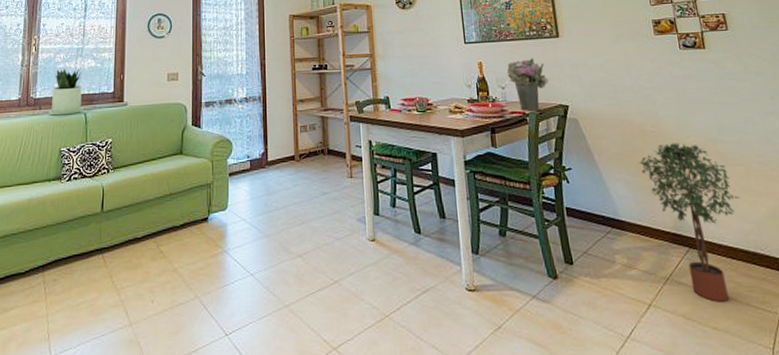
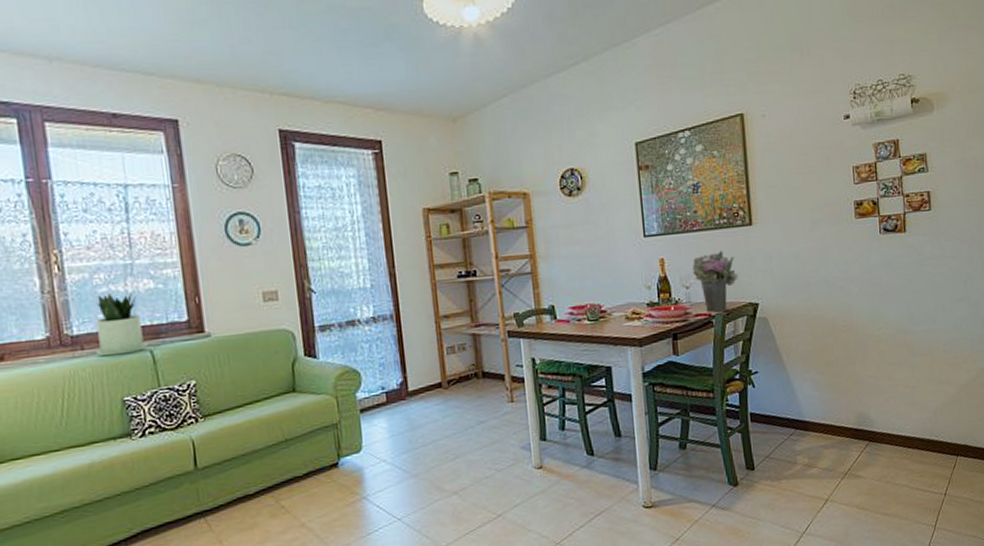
potted tree: present [639,143,740,302] -> none [828,336,922,490]

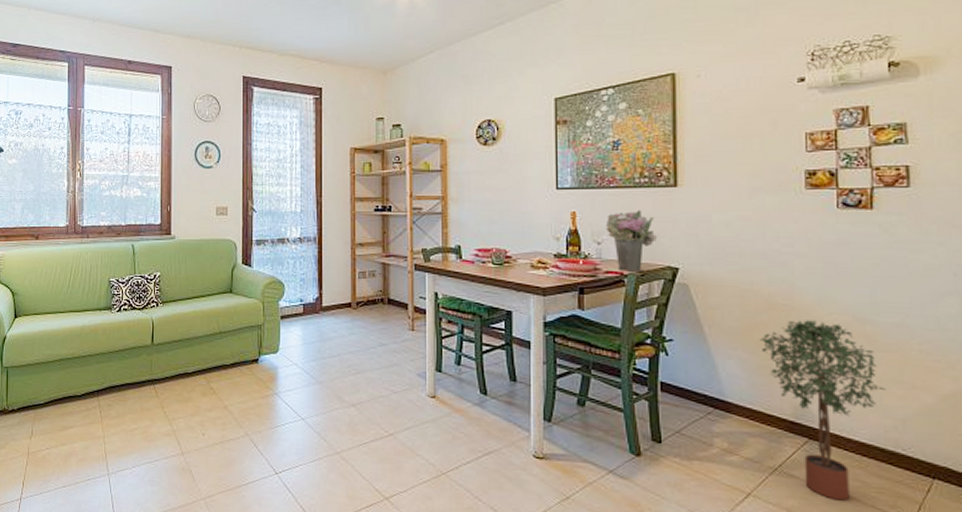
planter: present [95,293,149,357] -> none [95,197,132,245]
potted tree: none [828,336,922,490] -> present [760,320,886,501]

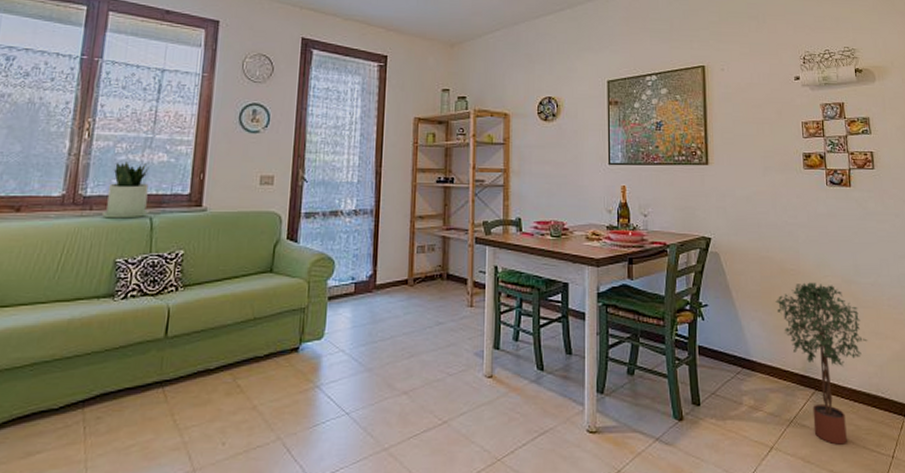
planter: none [95,197,132,245] -> present [101,162,151,219]
flower bouquet: present [605,210,658,272] -> none [650,185,694,242]

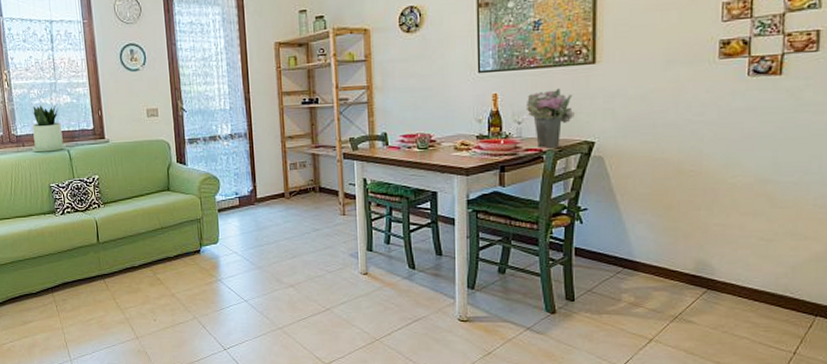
flower bouquet: none [650,185,694,242] -> present [525,88,576,148]
potted tree: present [775,282,868,445] -> none [668,183,781,340]

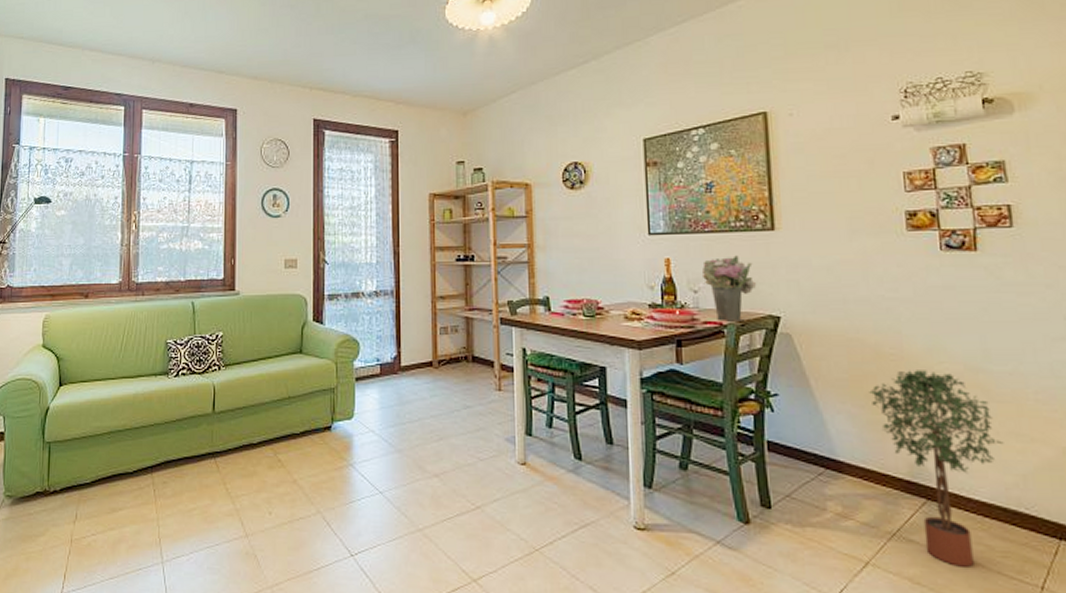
planter: present [31,105,67,153] -> none [151,250,192,303]
potted tree: none [668,183,781,340] -> present [869,370,1004,567]

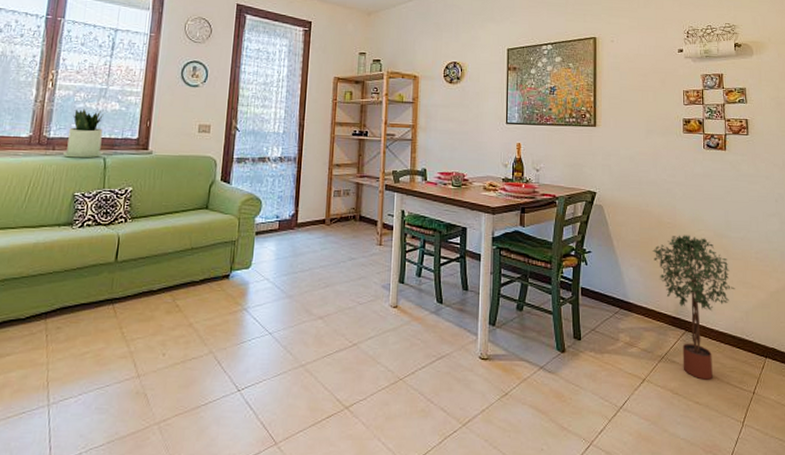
planter: none [151,250,192,303] -> present [62,109,104,159]
flower bouquet: present [701,255,757,321] -> none [543,144,582,195]

